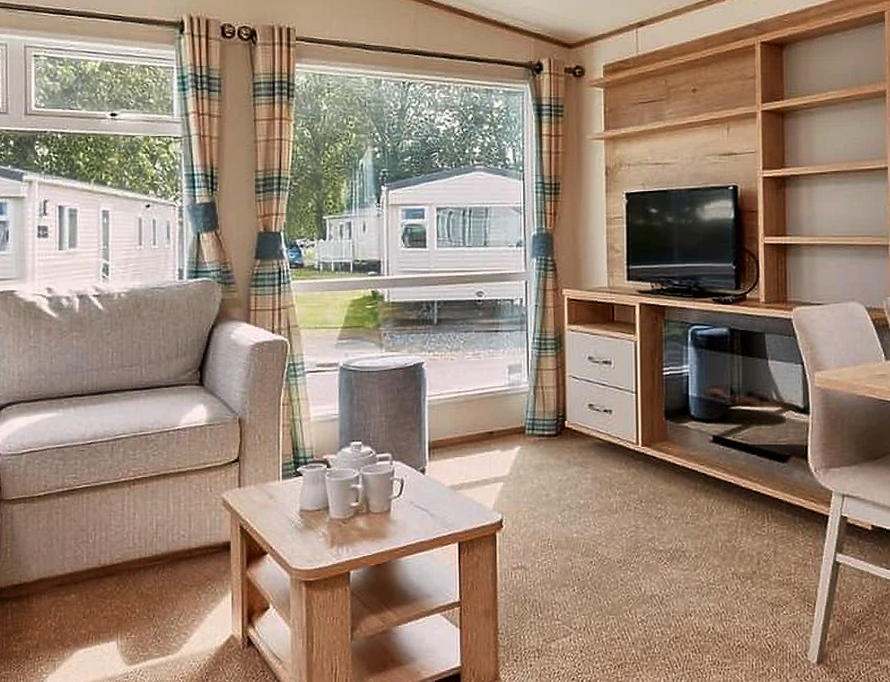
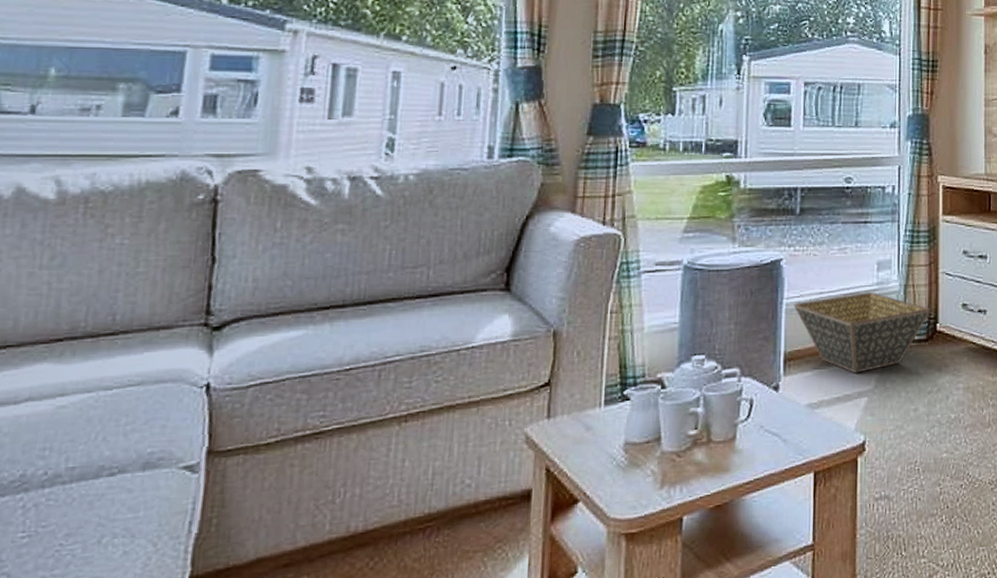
basket: none [435,392,559,461] -> present [793,292,931,373]

